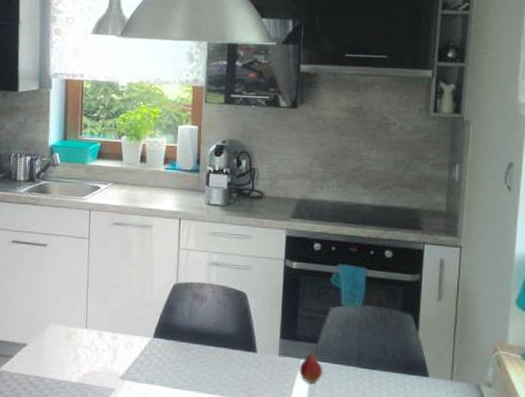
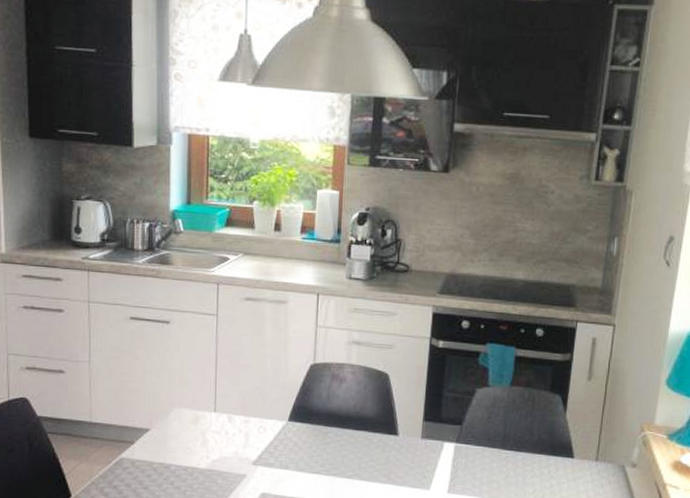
fruit: present [299,345,323,384] -> none [442,427,467,466]

